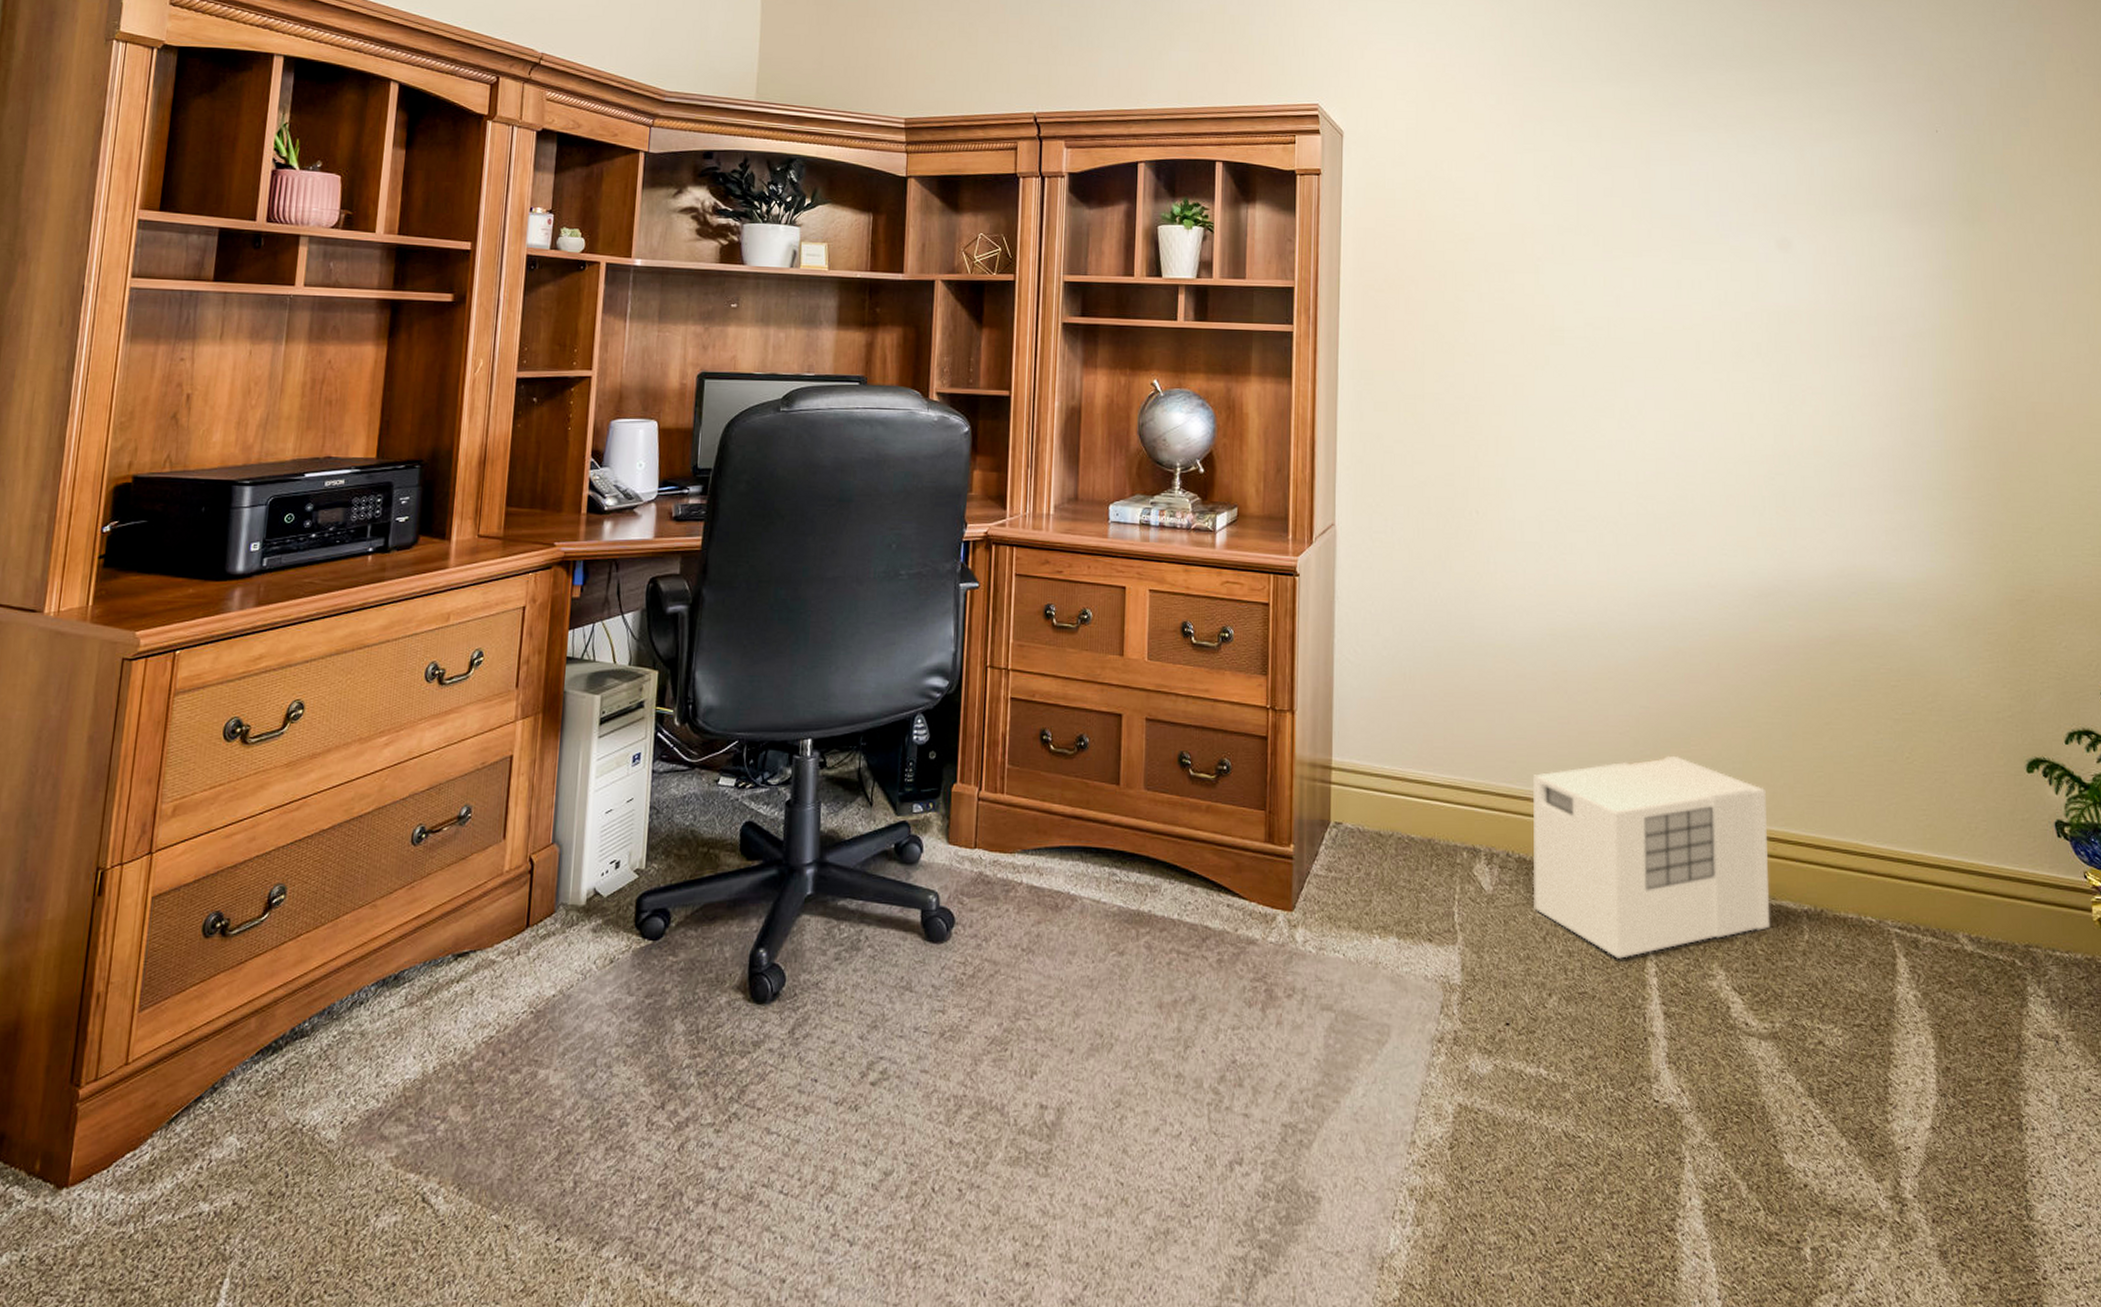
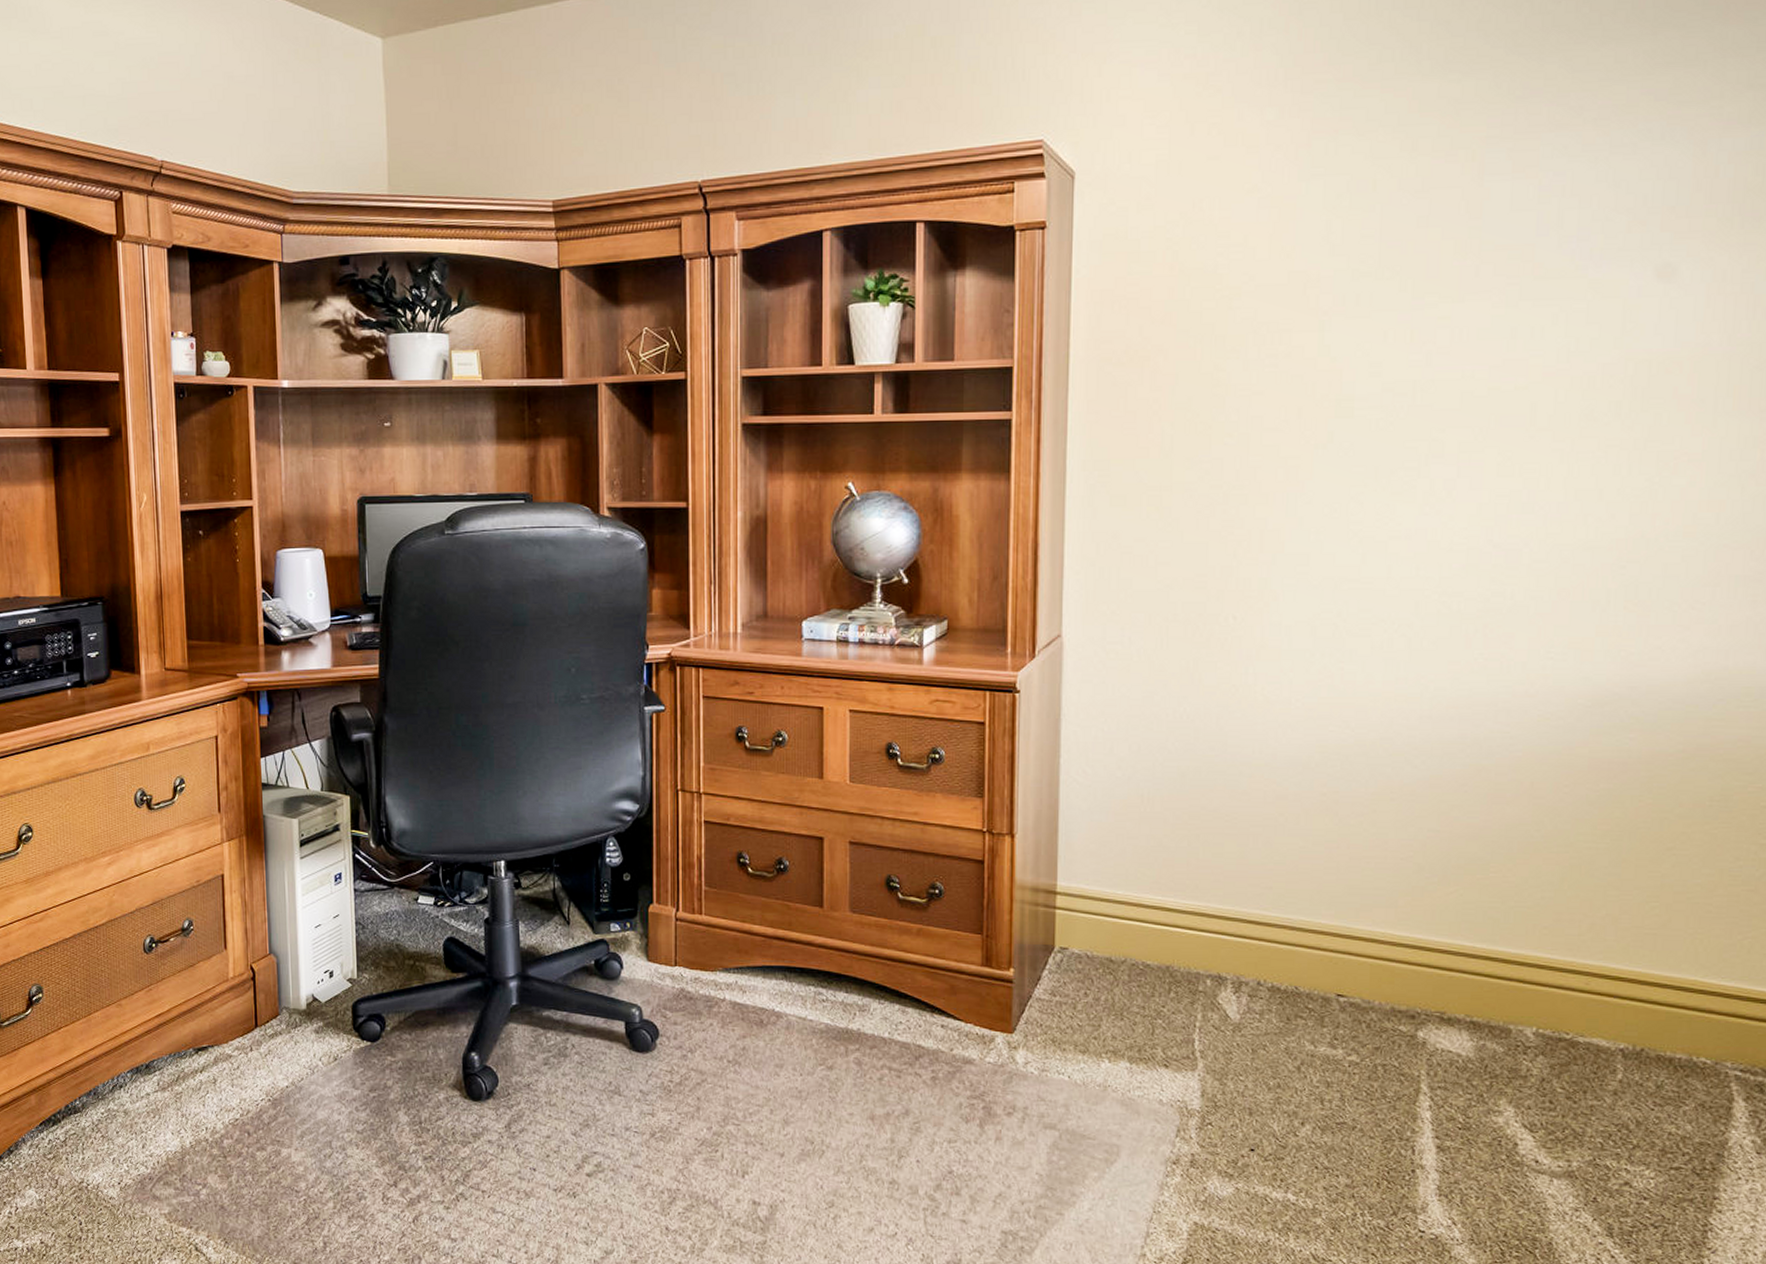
storage box: present [1532,755,1771,959] -> none [1286,882,1582,1091]

